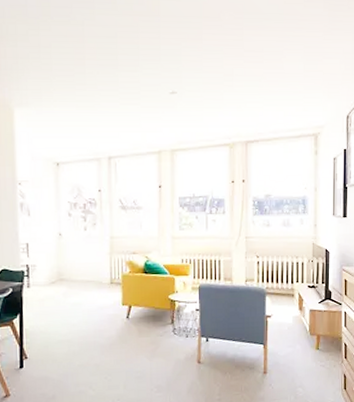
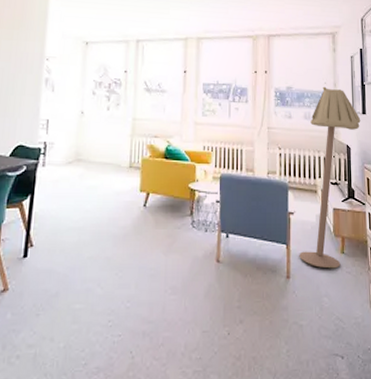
floor lamp: none [276,192,341,364] -> present [299,86,361,269]

